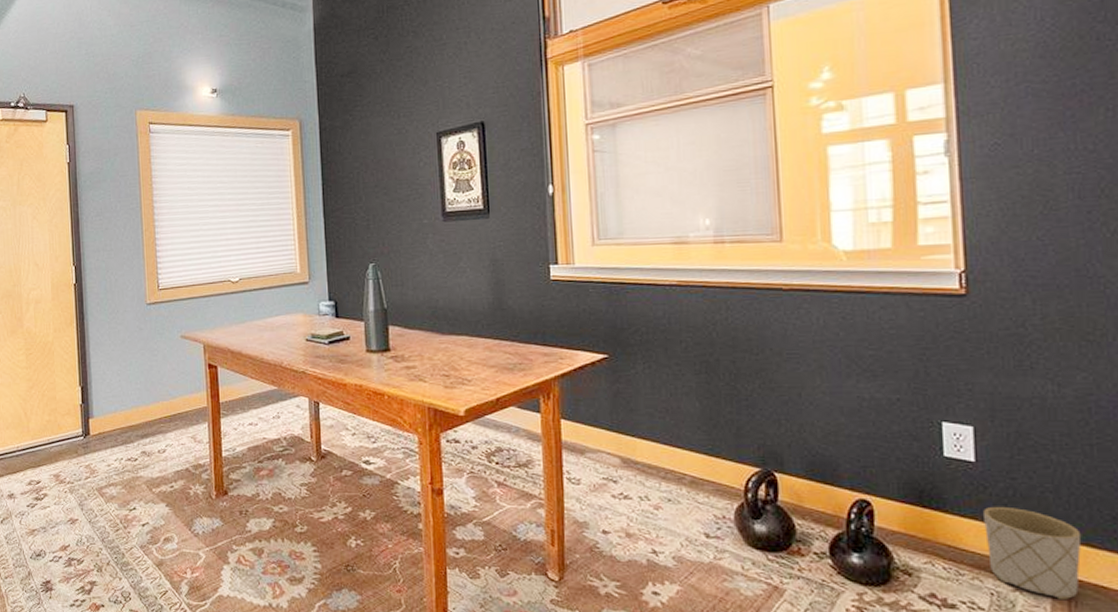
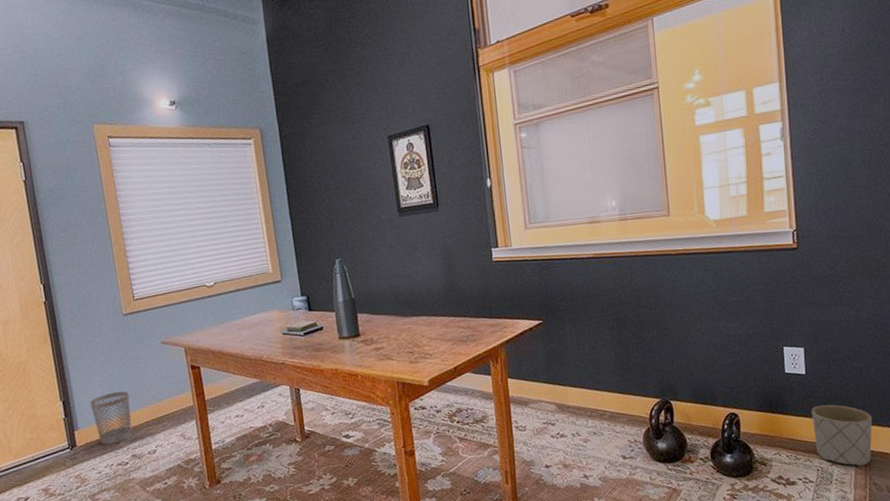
wastebasket: none [107,382,145,437] -> present [90,391,132,445]

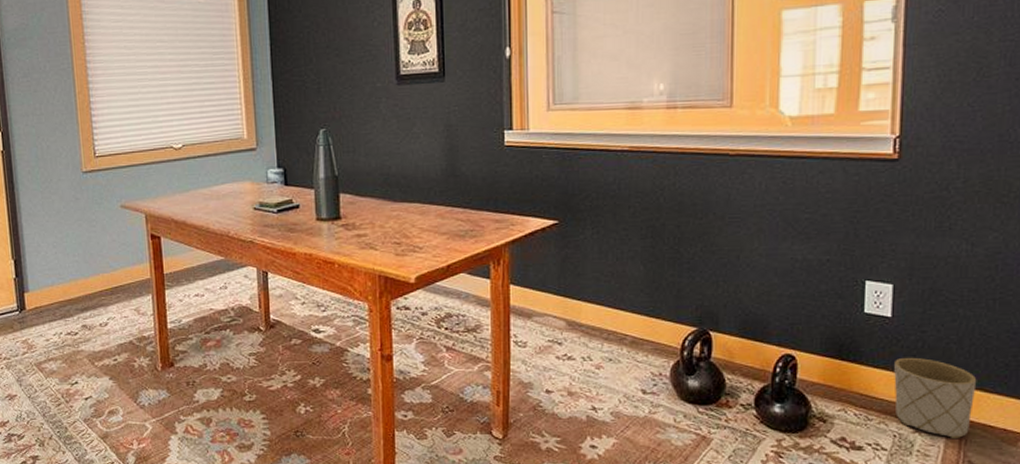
wastebasket: present [90,391,132,445] -> none [42,255,84,311]

